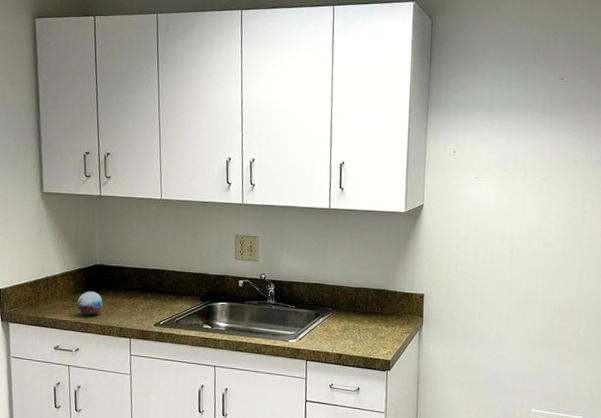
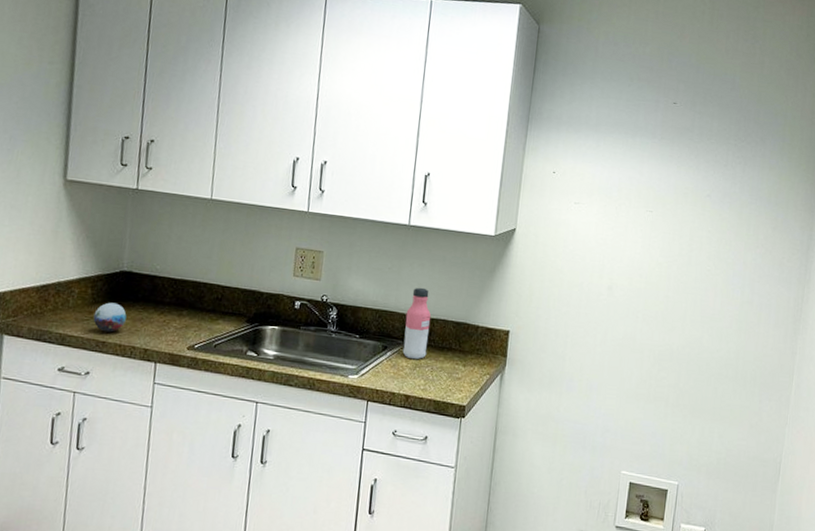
water bottle: none [332,261,355,324] -> present [402,287,432,360]

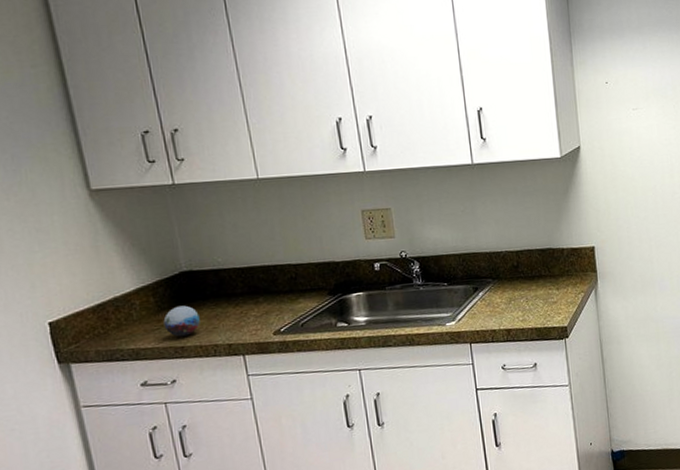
water bottle: present [402,287,432,360] -> none [489,223,519,294]

